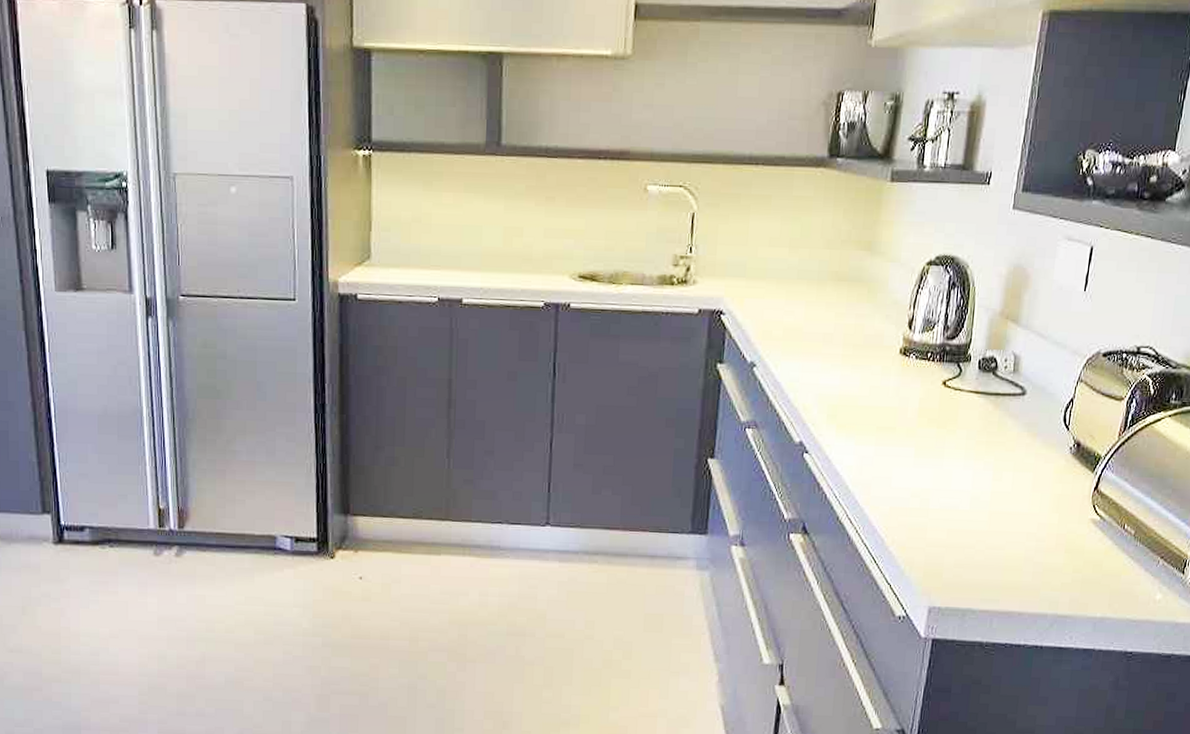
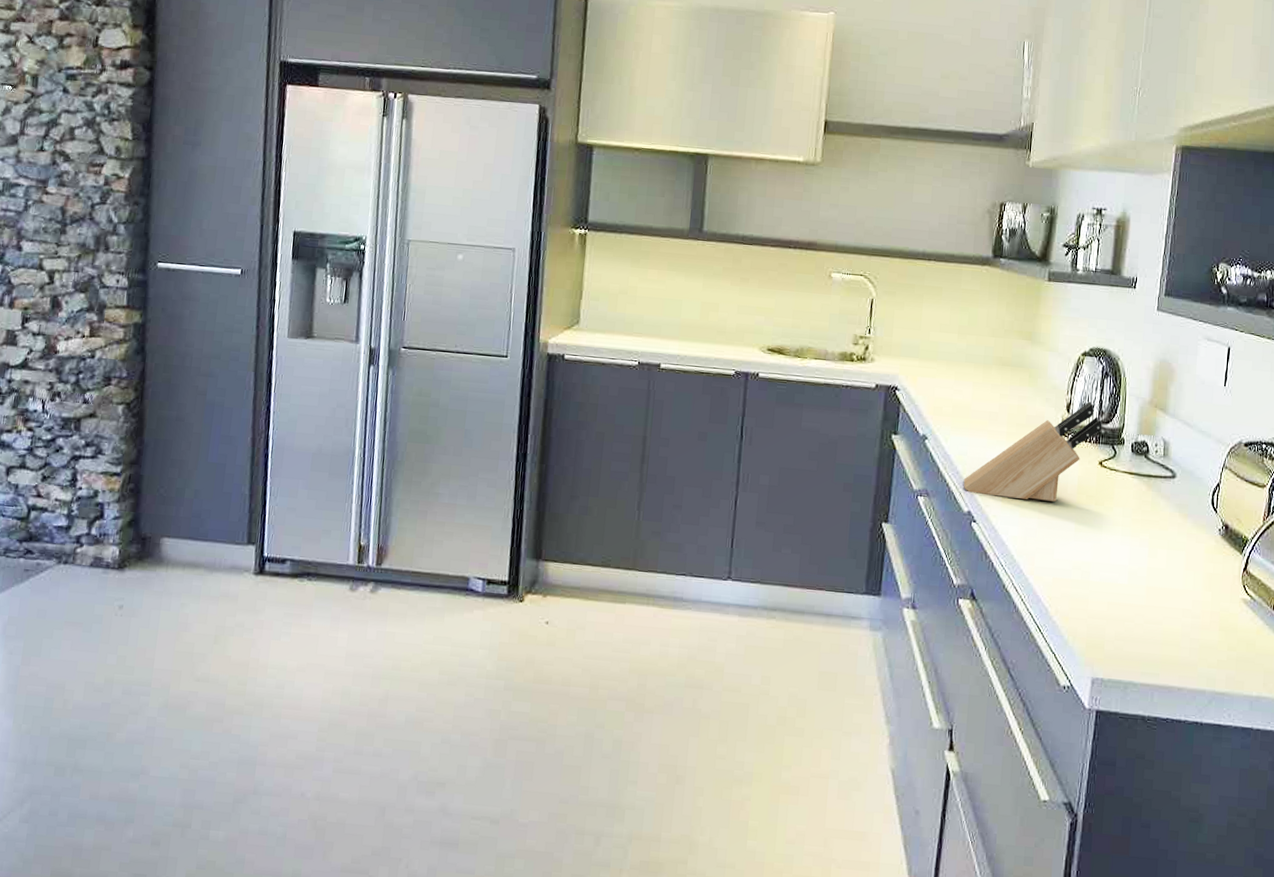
knife block: none [794,316,948,427] -> present [963,402,1102,502]

